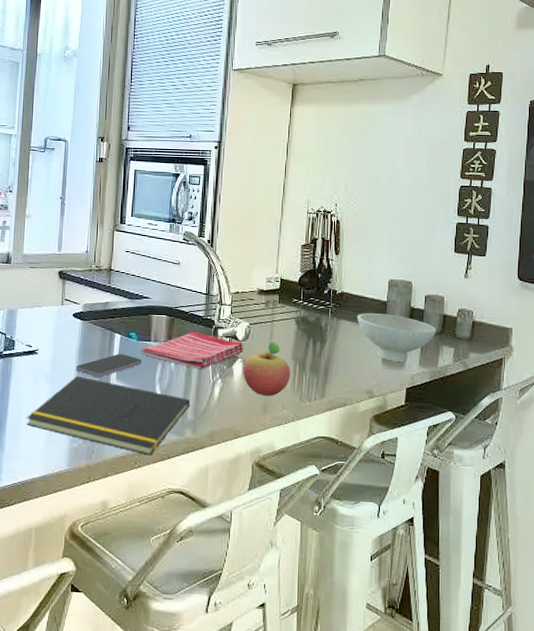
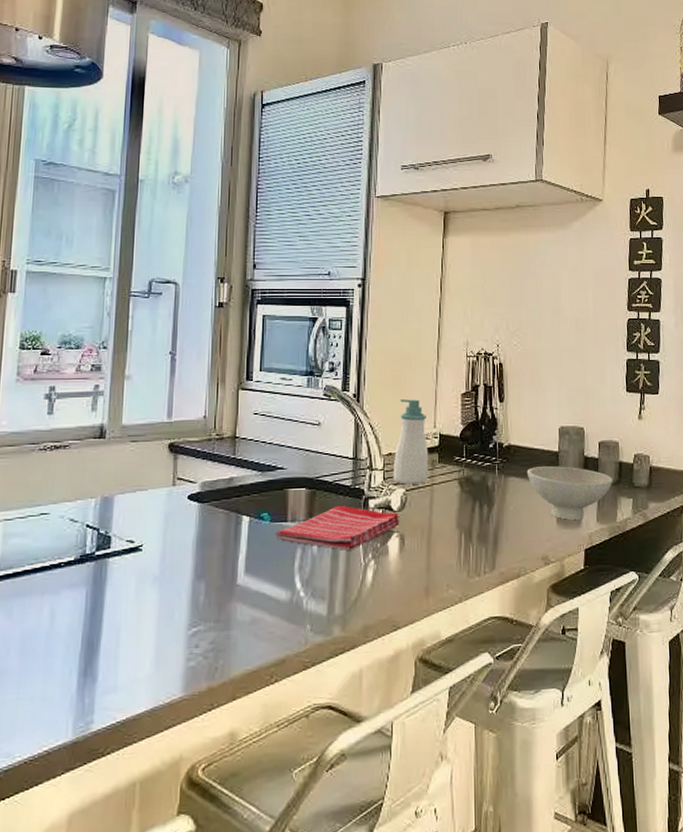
notepad: present [26,375,191,456] -> none [127,573,338,666]
smartphone: present [76,354,143,378] -> none [192,540,278,574]
soap bottle: none [239,247,271,320] -> present [393,399,429,485]
fruit: present [243,342,291,397] -> none [401,509,456,575]

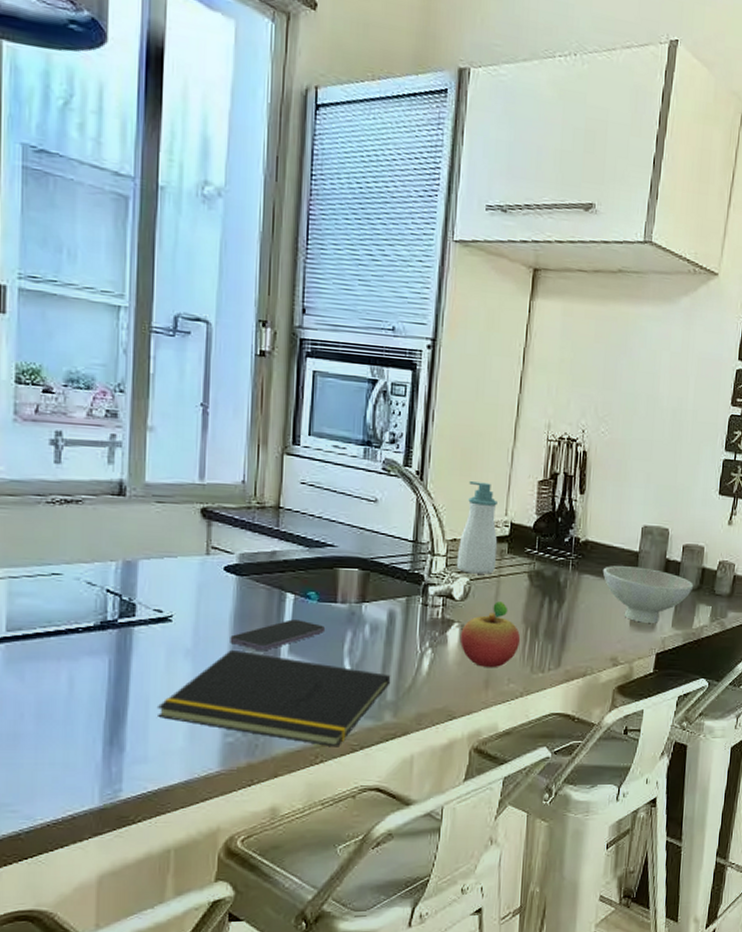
notepad: none [127,573,338,666] -> present [156,649,391,747]
smartphone: none [192,540,278,574] -> present [230,619,326,651]
dish towel: present [275,506,399,550] -> none [323,590,461,637]
fruit: none [401,509,456,575] -> present [460,601,521,668]

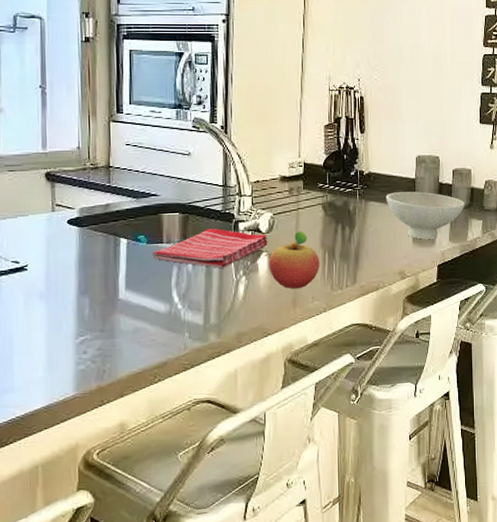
notepad: present [156,649,391,747] -> none [19,289,213,368]
smartphone: present [230,619,326,651] -> none [76,260,155,290]
dish towel: none [323,590,461,637] -> present [152,229,268,268]
soap bottle: present [456,481,498,574] -> none [260,131,295,209]

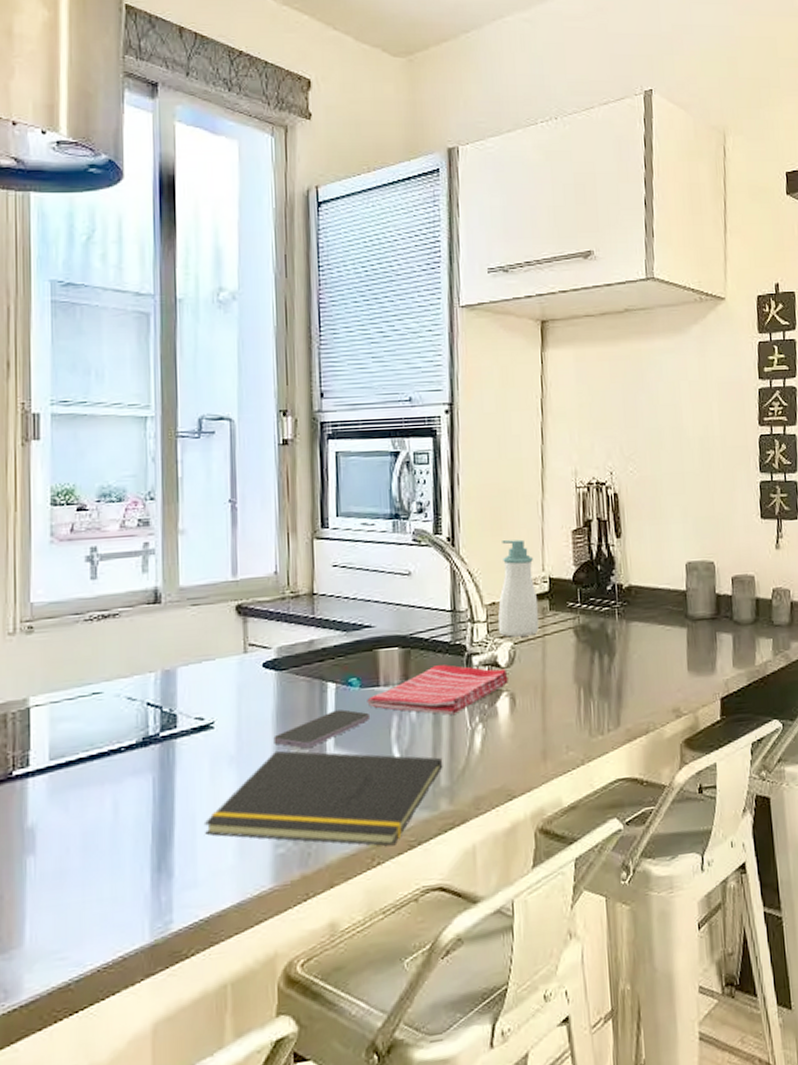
notepad: none [19,289,213,368] -> present [203,750,443,846]
smartphone: none [76,260,155,290] -> present [273,709,371,749]
soap bottle: none [260,131,295,209] -> present [497,539,539,637]
fruit: present [269,231,320,289] -> none [511,663,575,737]
bowl: present [385,191,465,240] -> none [651,606,750,667]

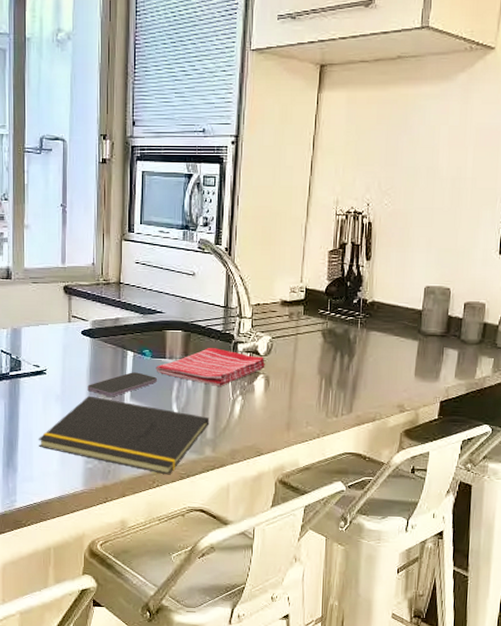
soap bottle: present [497,539,539,637] -> none [260,254,295,333]

